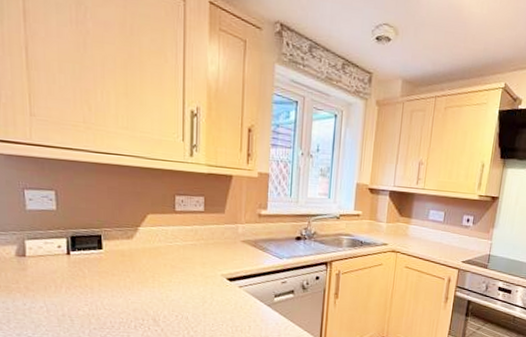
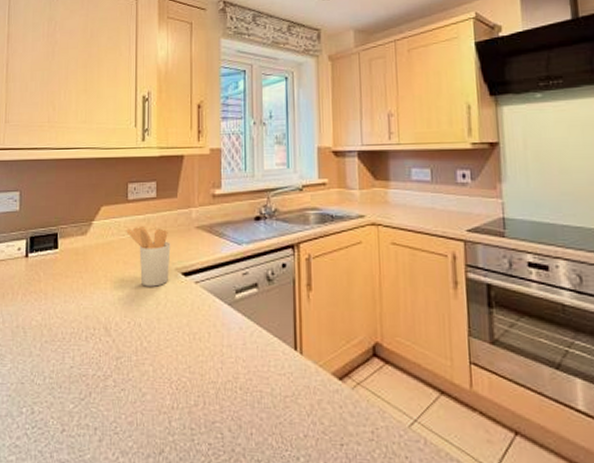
utensil holder: none [173,235,217,288] -> present [126,225,171,287]

